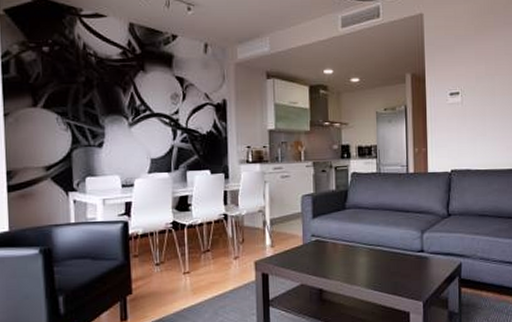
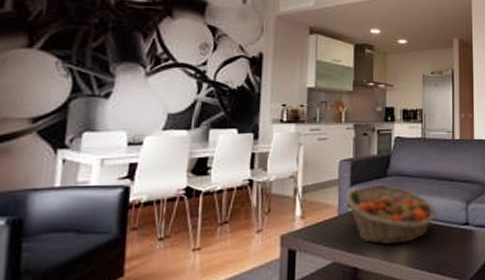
fruit basket: none [309,216,392,270] -> present [346,184,436,245]

